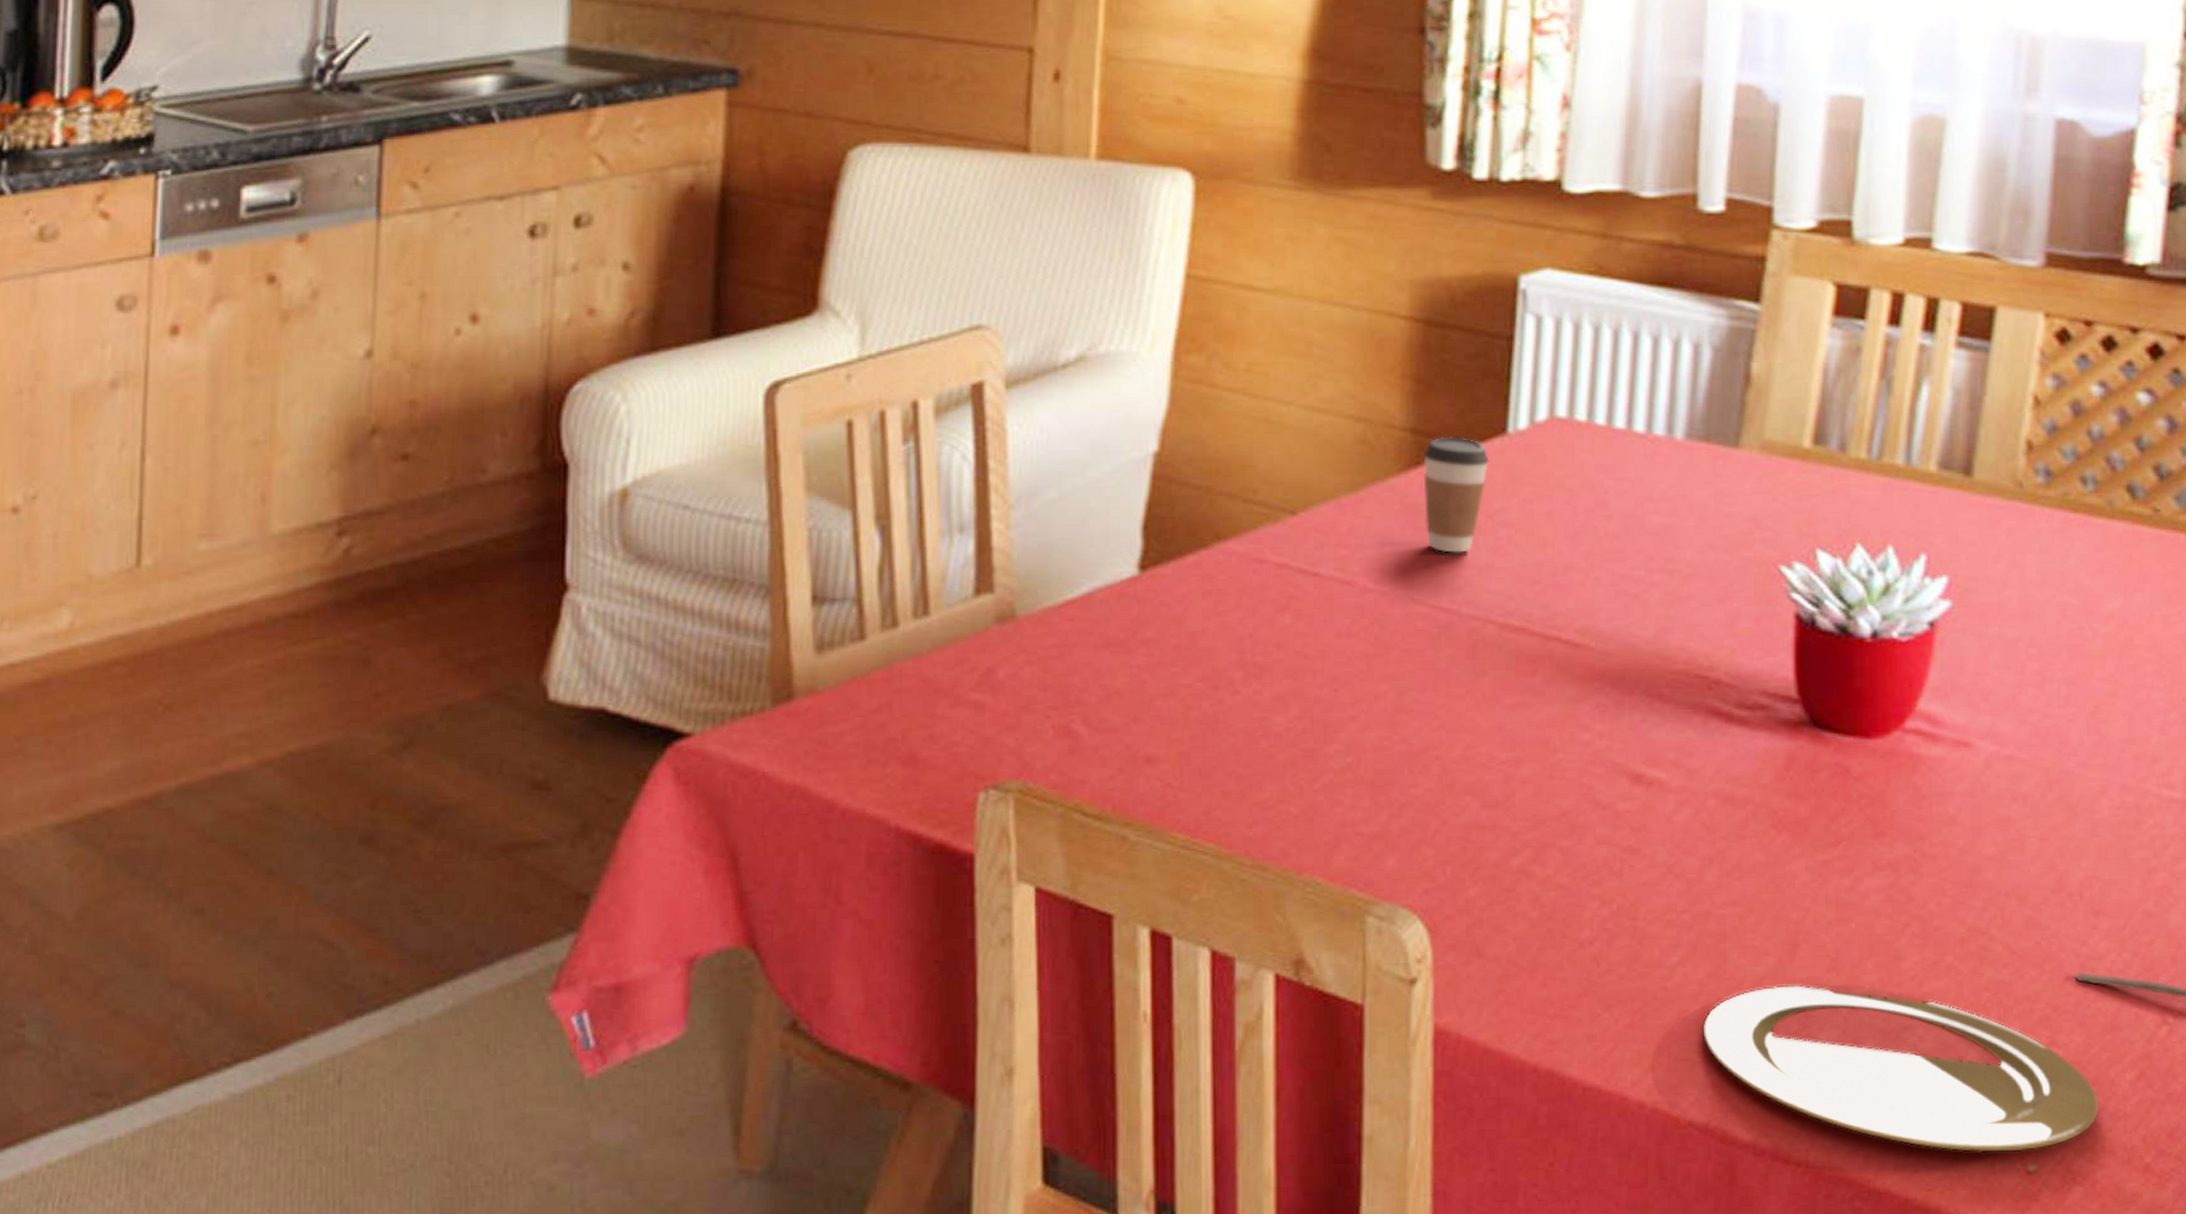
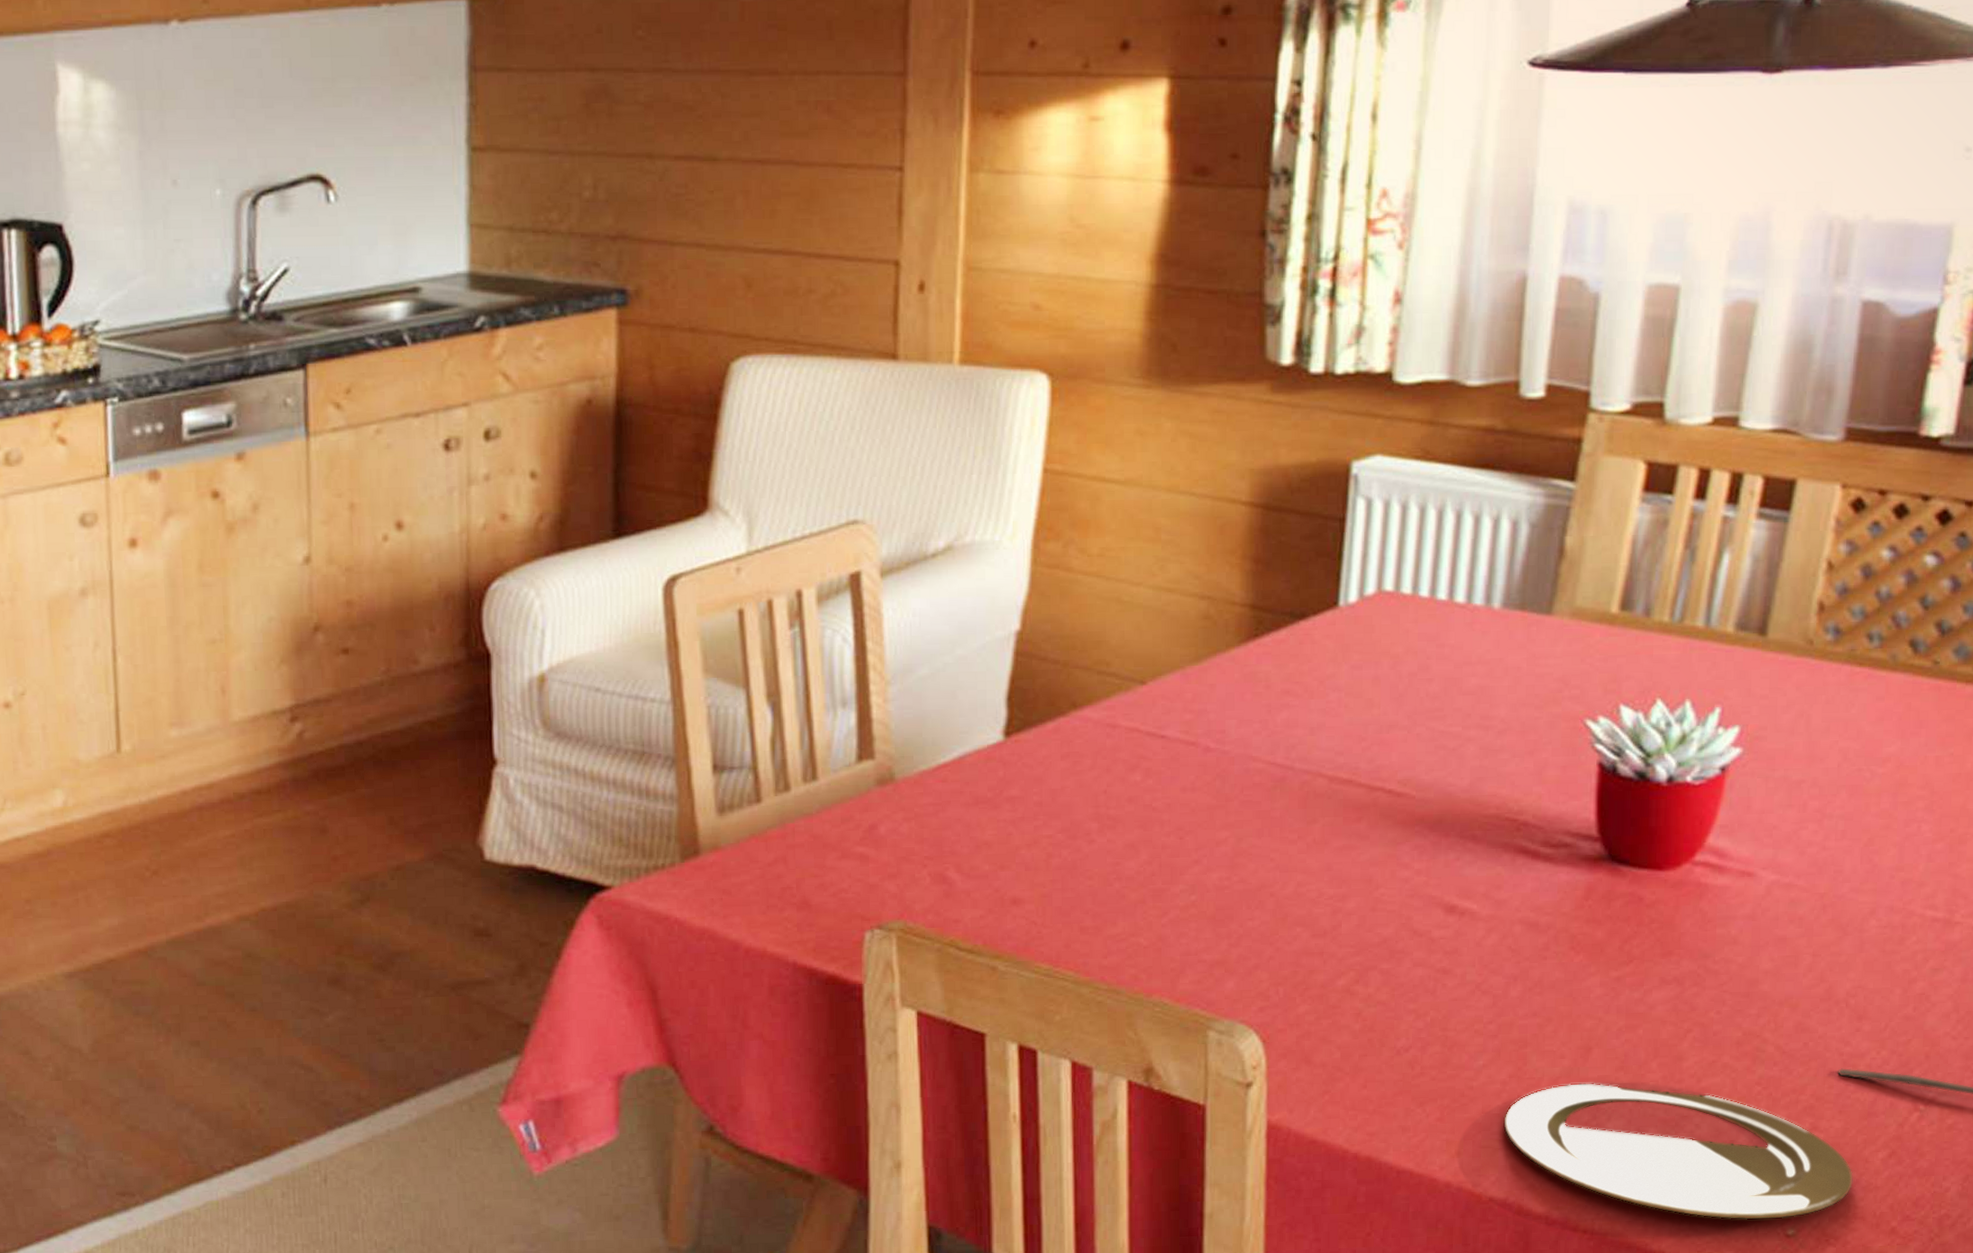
coffee cup: present [1423,436,1490,553] -> none [1261,610,1322,715]

